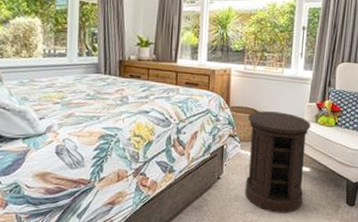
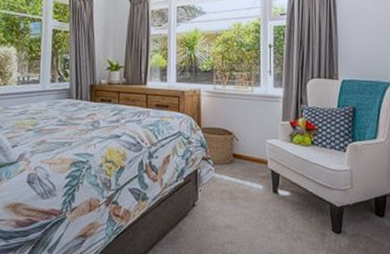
side table: present [244,111,311,213] -> none [220,132,286,244]

